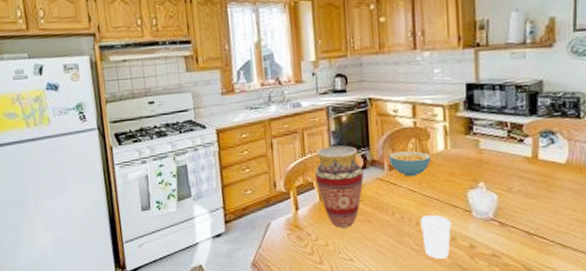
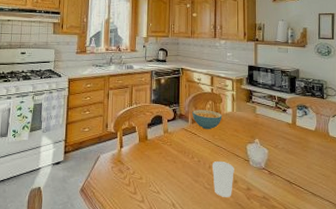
vase: present [314,145,364,228] -> none [137,100,173,165]

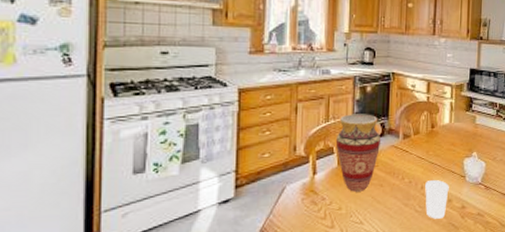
vase: none [137,100,173,165] -> present [335,114,380,192]
cereal bowl: present [192,110,222,130] -> none [404,122,439,145]

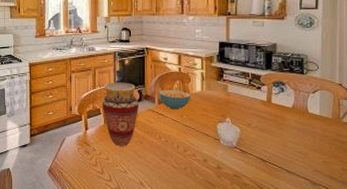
cereal bowl: none [404,122,439,145] -> present [159,90,191,110]
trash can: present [425,180,449,219] -> none [181,141,204,176]

